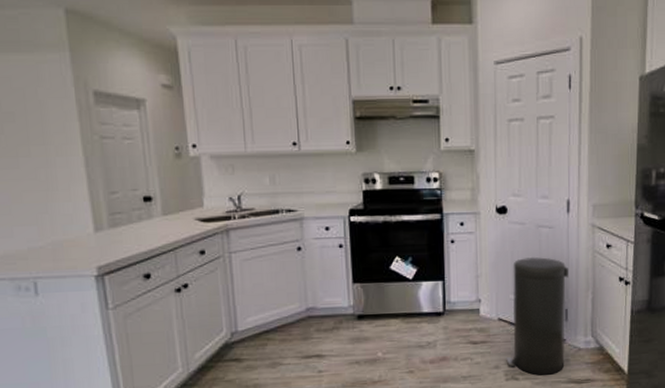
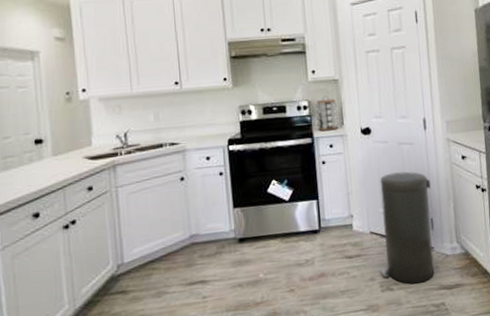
spice rack: none [447,168,472,207] -> present [315,95,339,131]

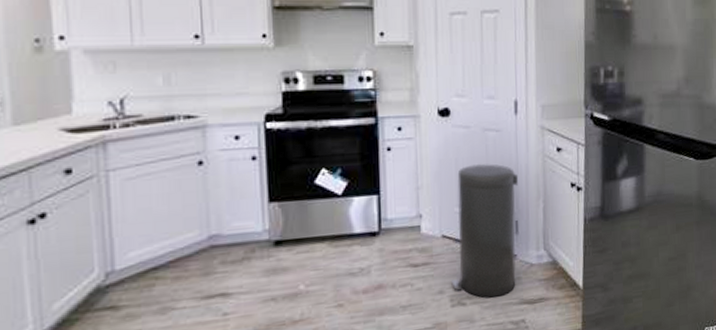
spice rack: present [315,95,339,131] -> none [382,65,411,110]

